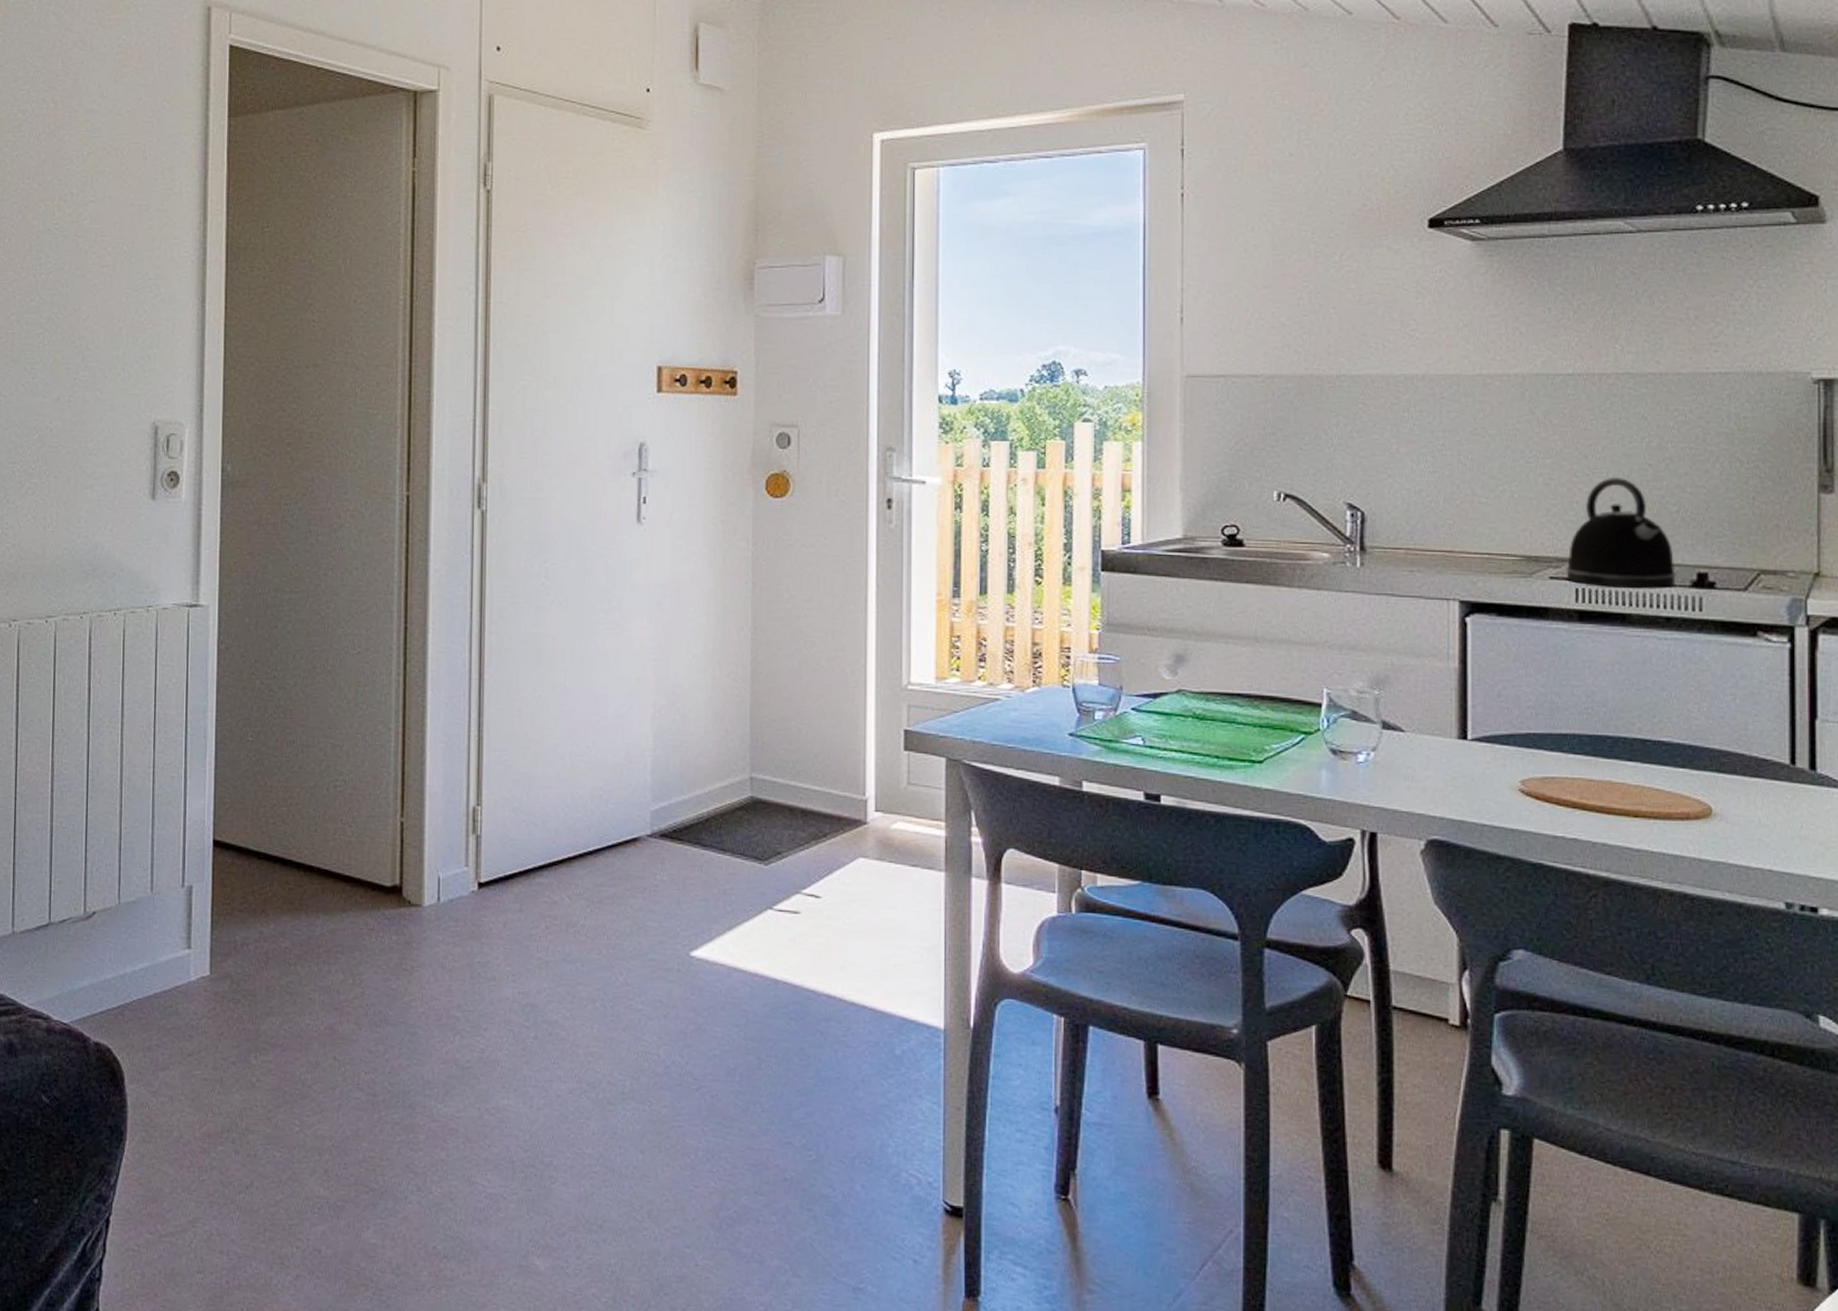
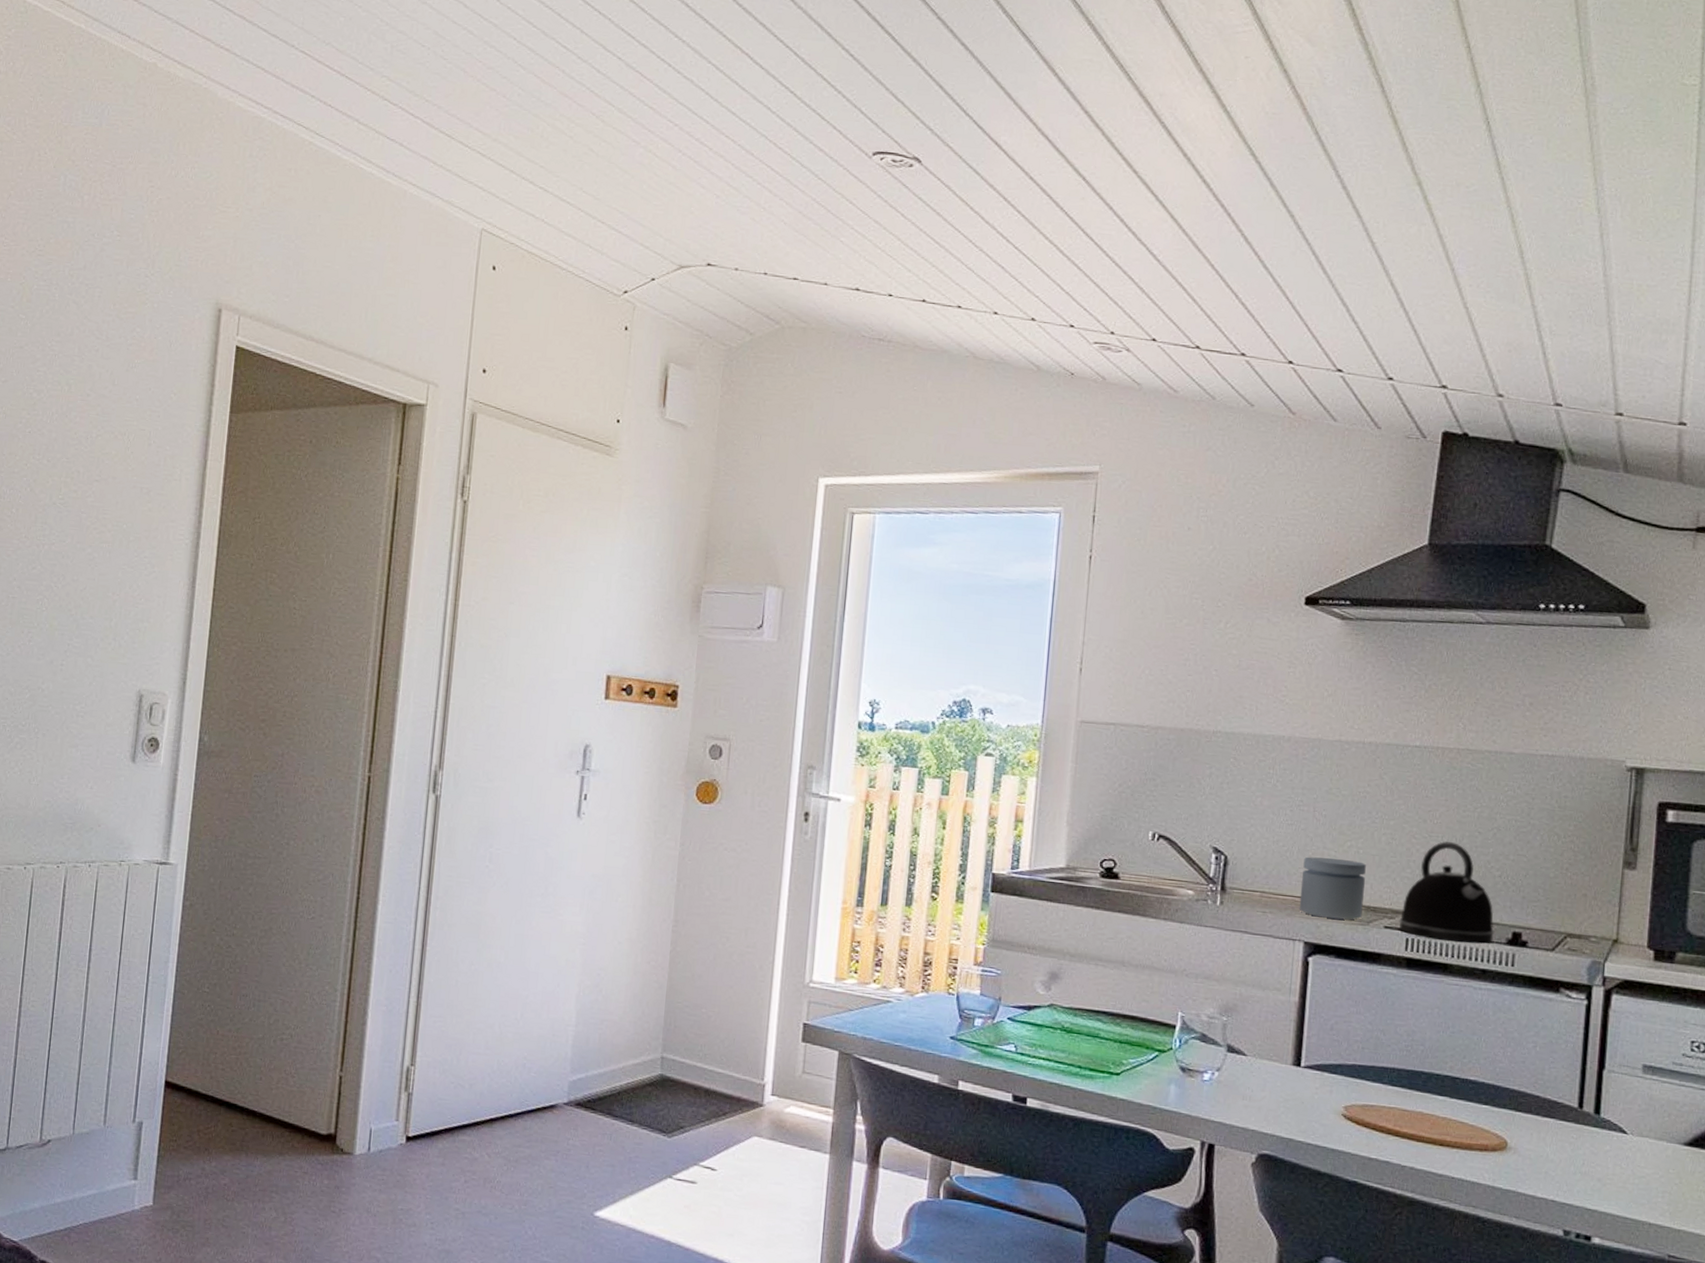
jar: none [1450,505,1523,573] -> present [1299,857,1366,920]

